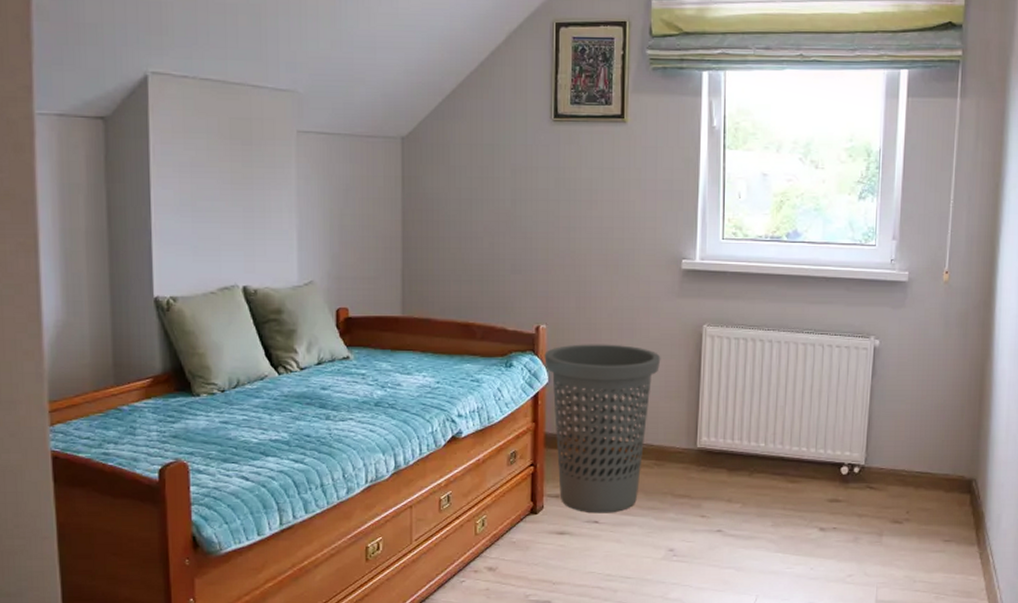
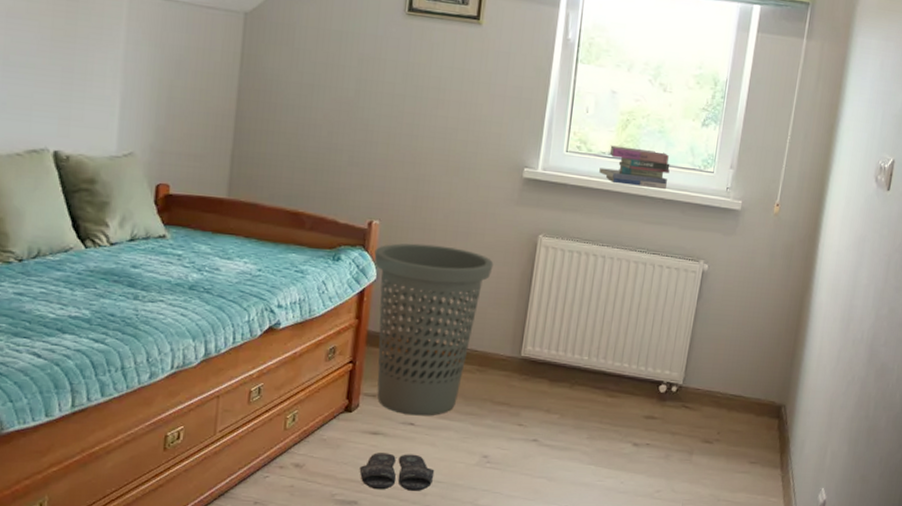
slippers: none [550,551,623,589] -> present [359,453,435,491]
books: none [758,228,830,268] -> present [599,145,670,190]

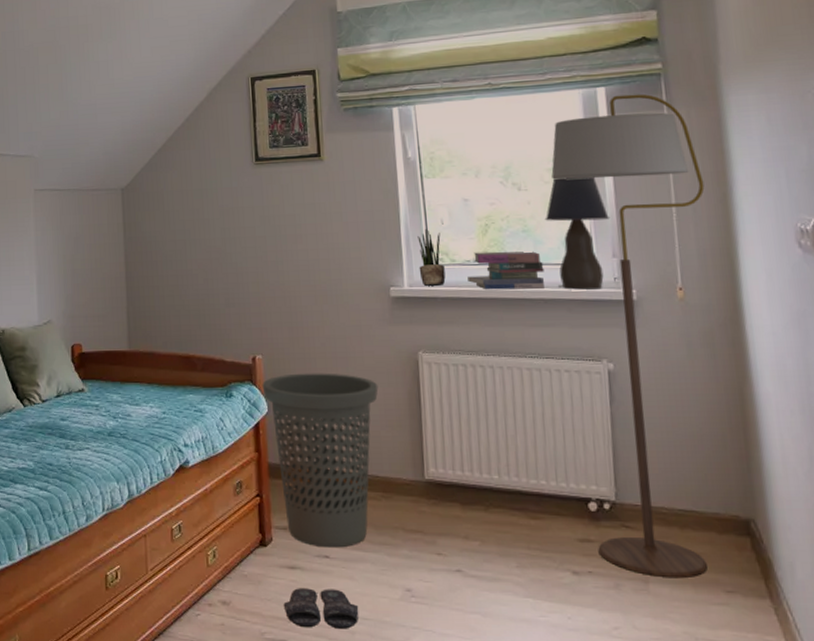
potted plant: none [555,114,583,174] -> present [417,228,446,287]
floor lamp: none [658,15,819,450] -> present [551,93,707,577]
table lamp: none [678,85,737,197] -> present [545,176,611,291]

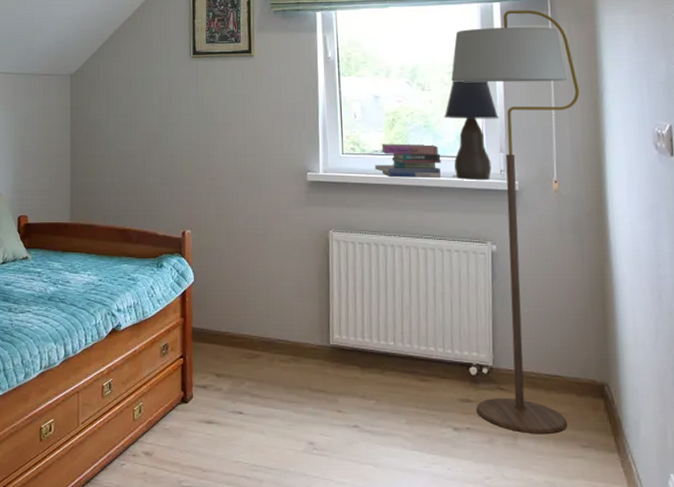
laundry basket: present [262,373,379,548] -> none [190,247,293,405]
slippers: present [283,588,359,629] -> none [200,441,267,478]
potted plant: present [417,228,446,287] -> none [333,121,356,173]

